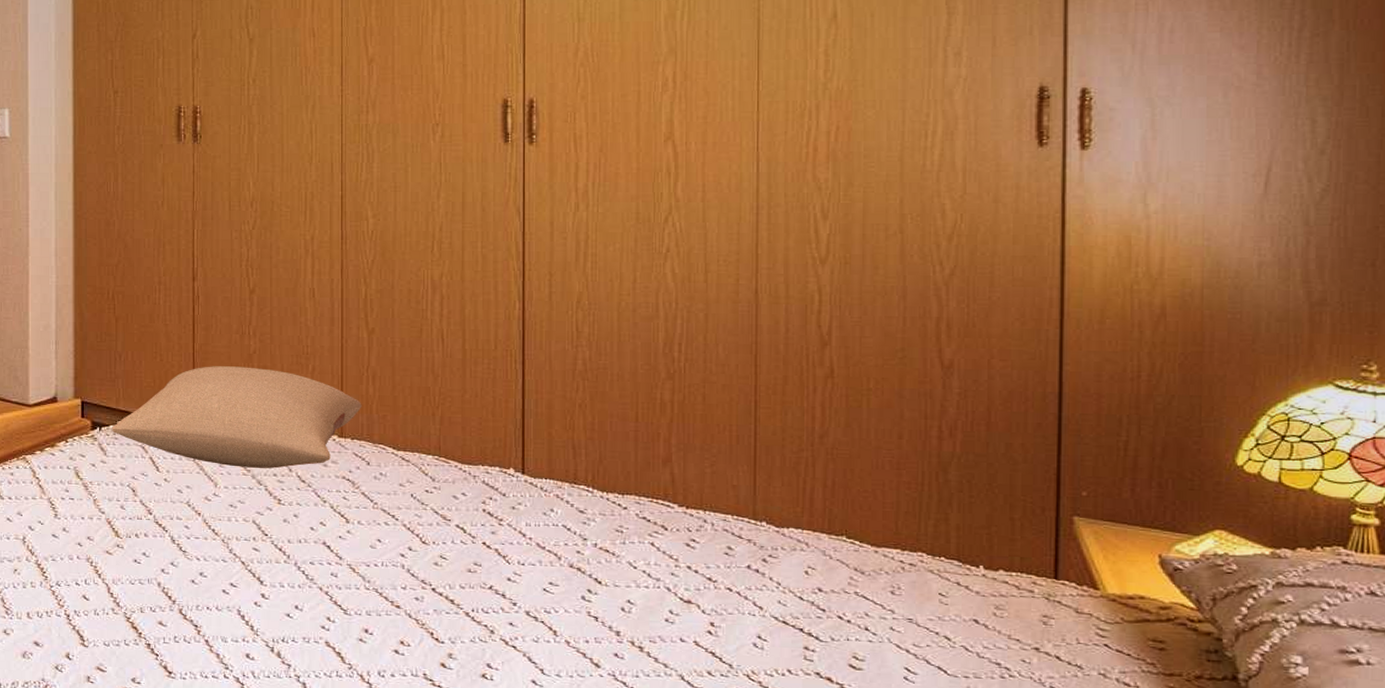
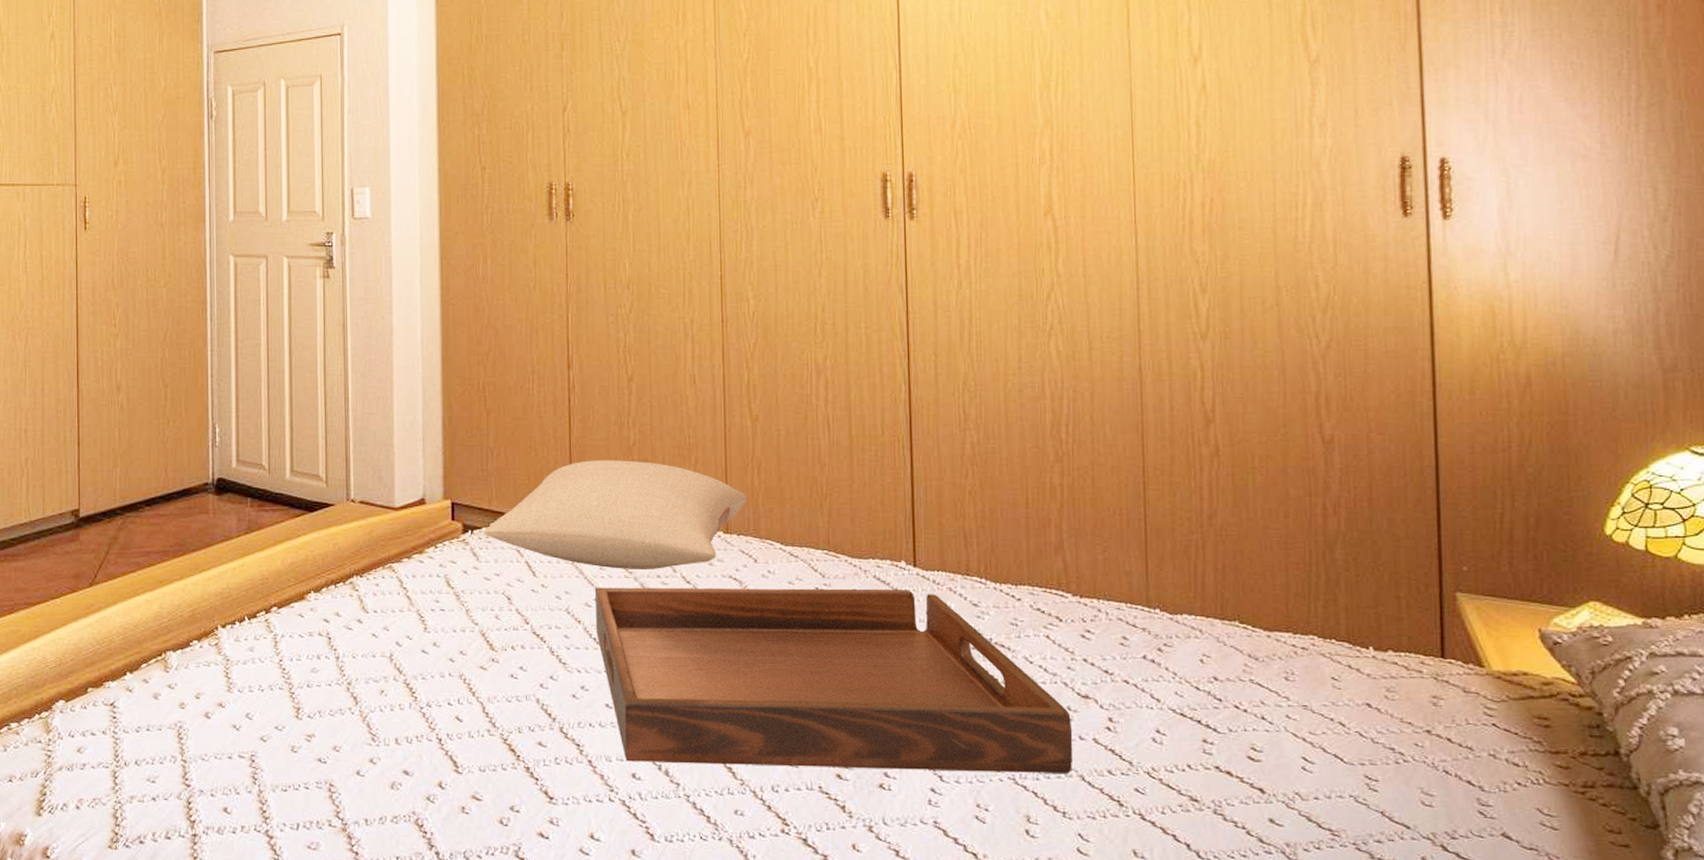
serving tray: none [214,483,674,672] -> present [594,587,1073,773]

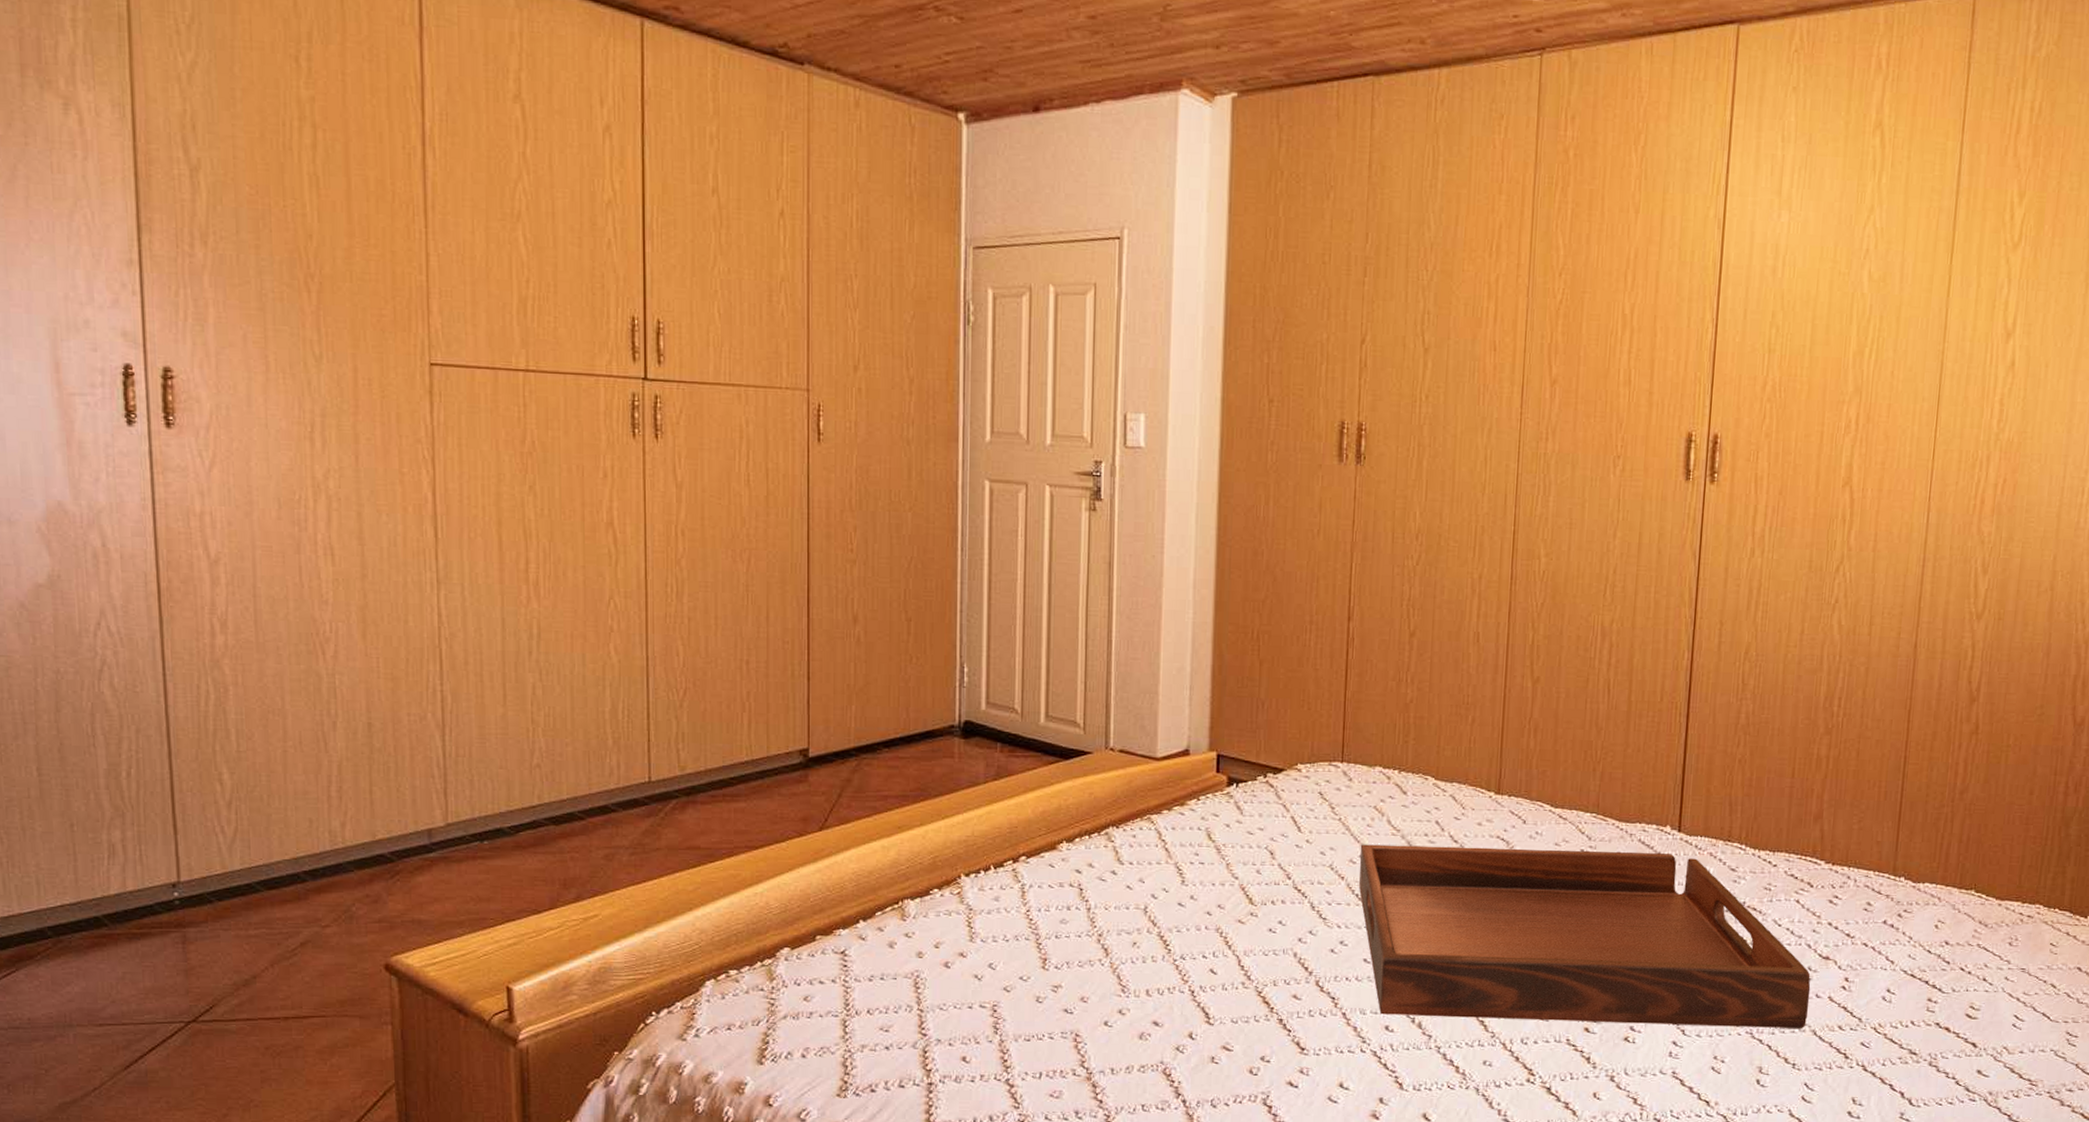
pillow: present [485,460,748,569] -> none [1250,716,1522,828]

